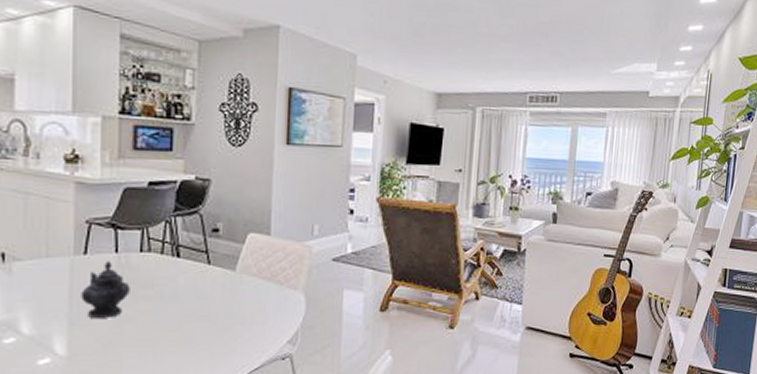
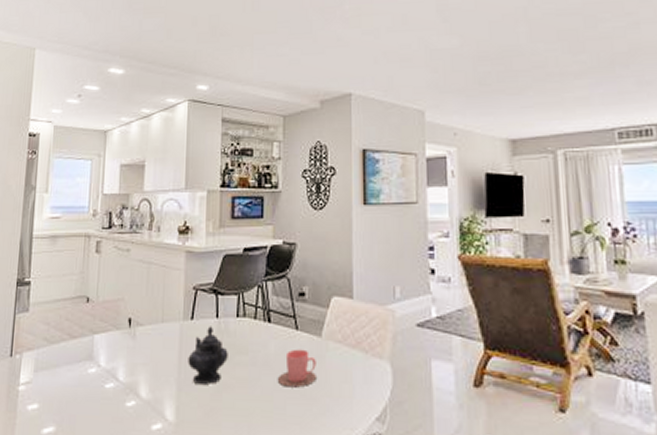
cup: none [186,282,229,318] -> present [277,349,316,388]

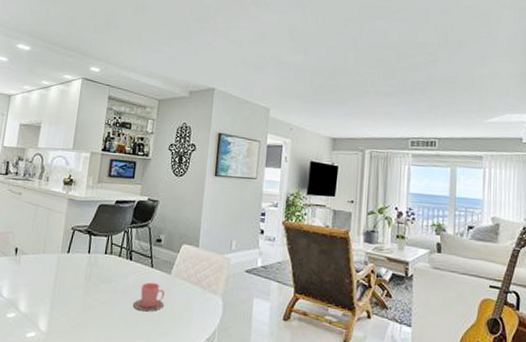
teapot: present [188,326,228,384] -> none [61,259,95,305]

